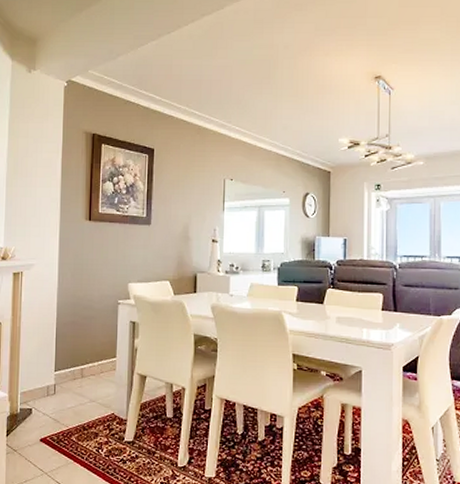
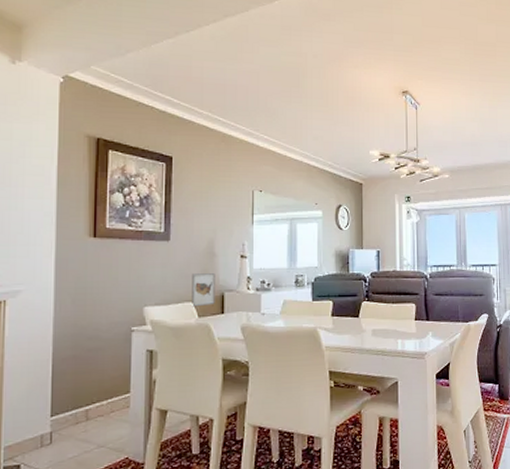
wall art: none [168,255,189,286] -> present [192,273,215,307]

